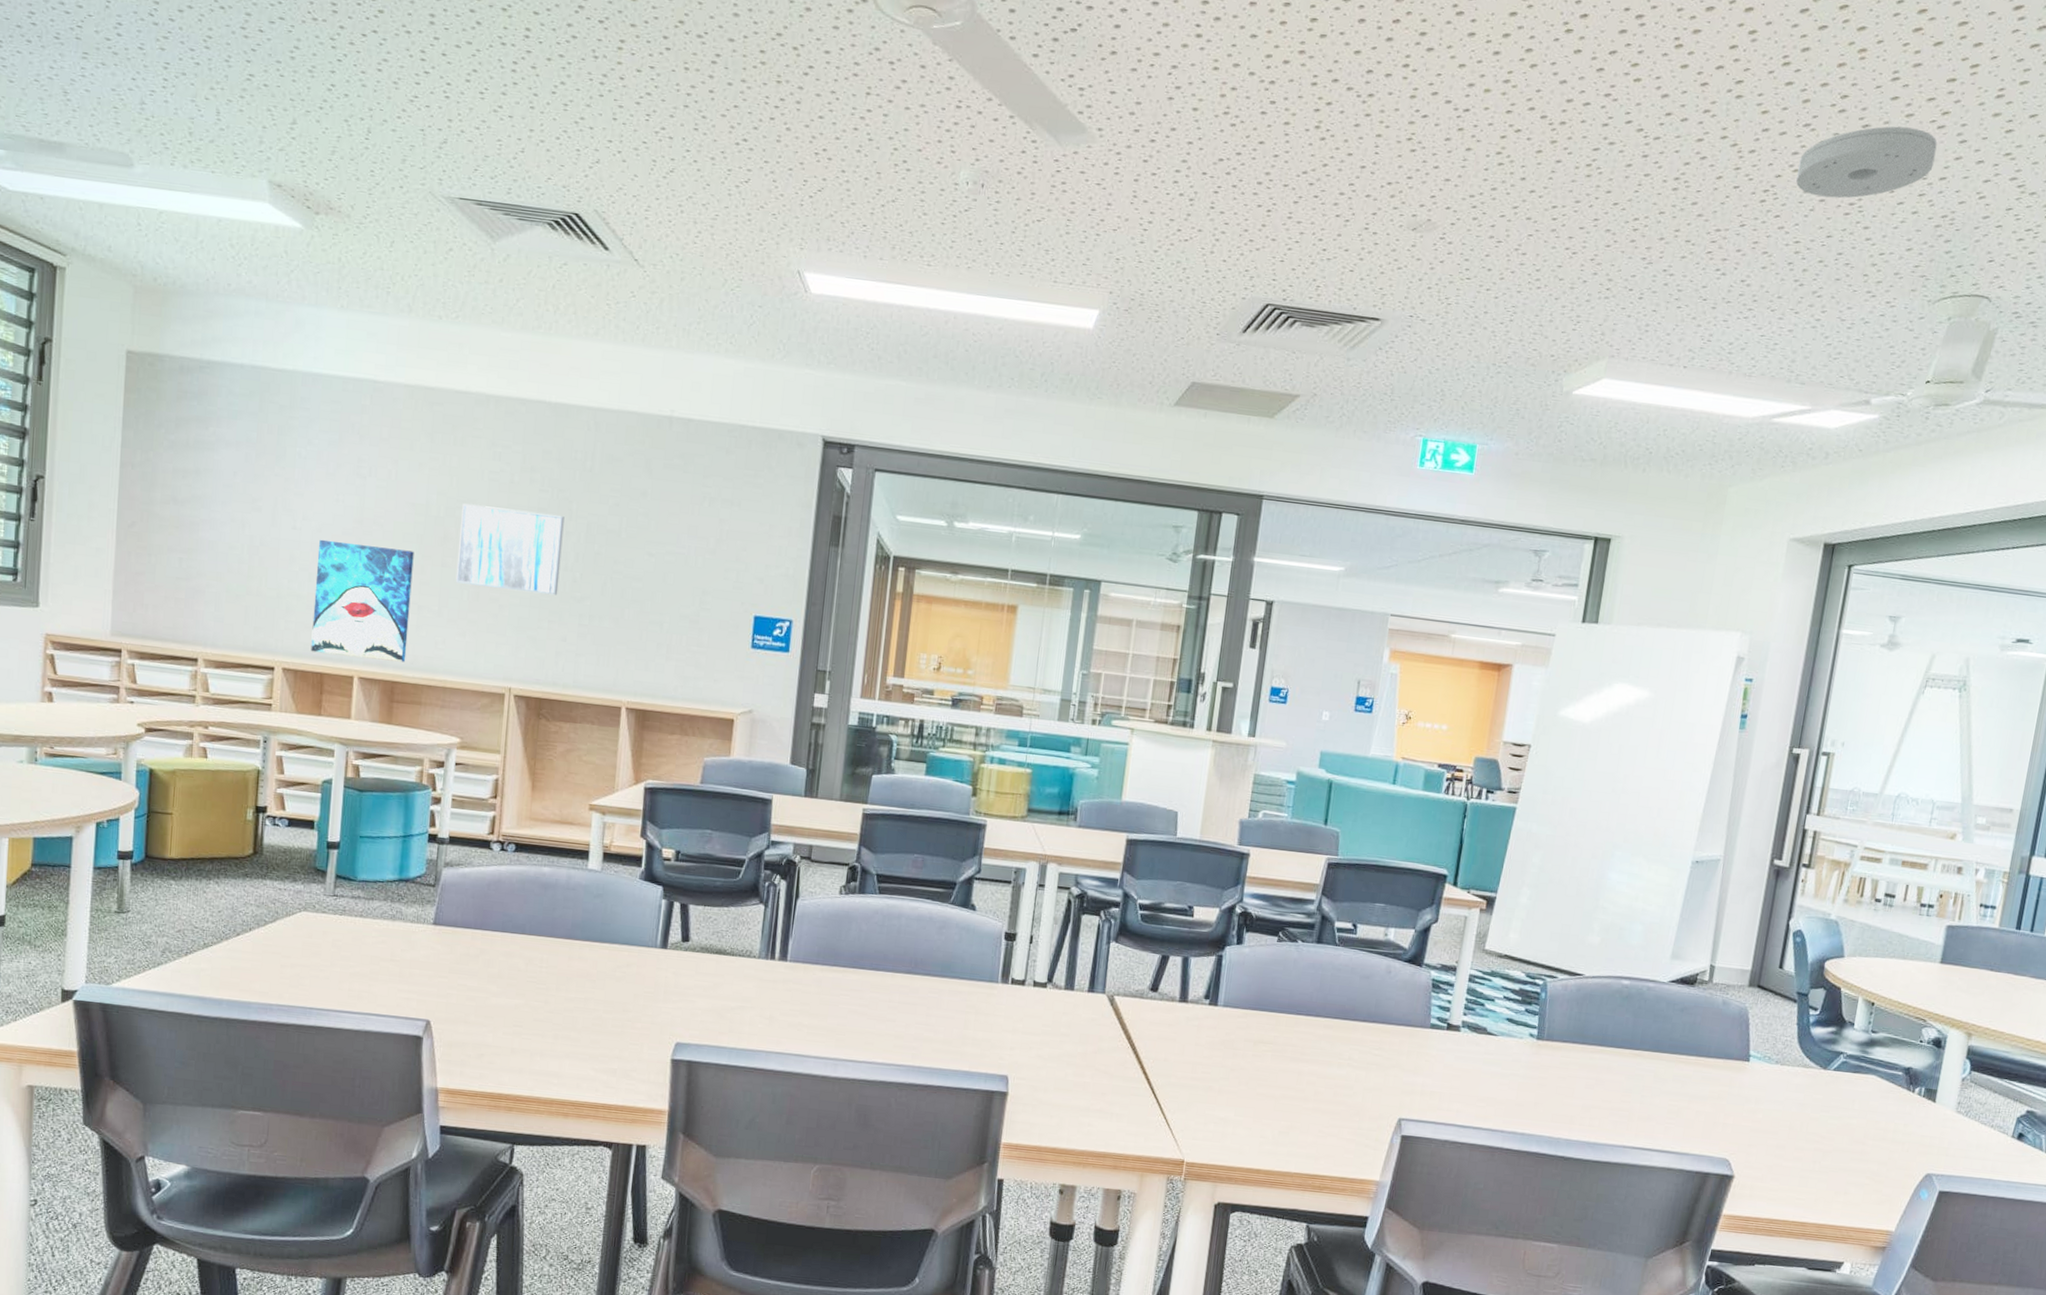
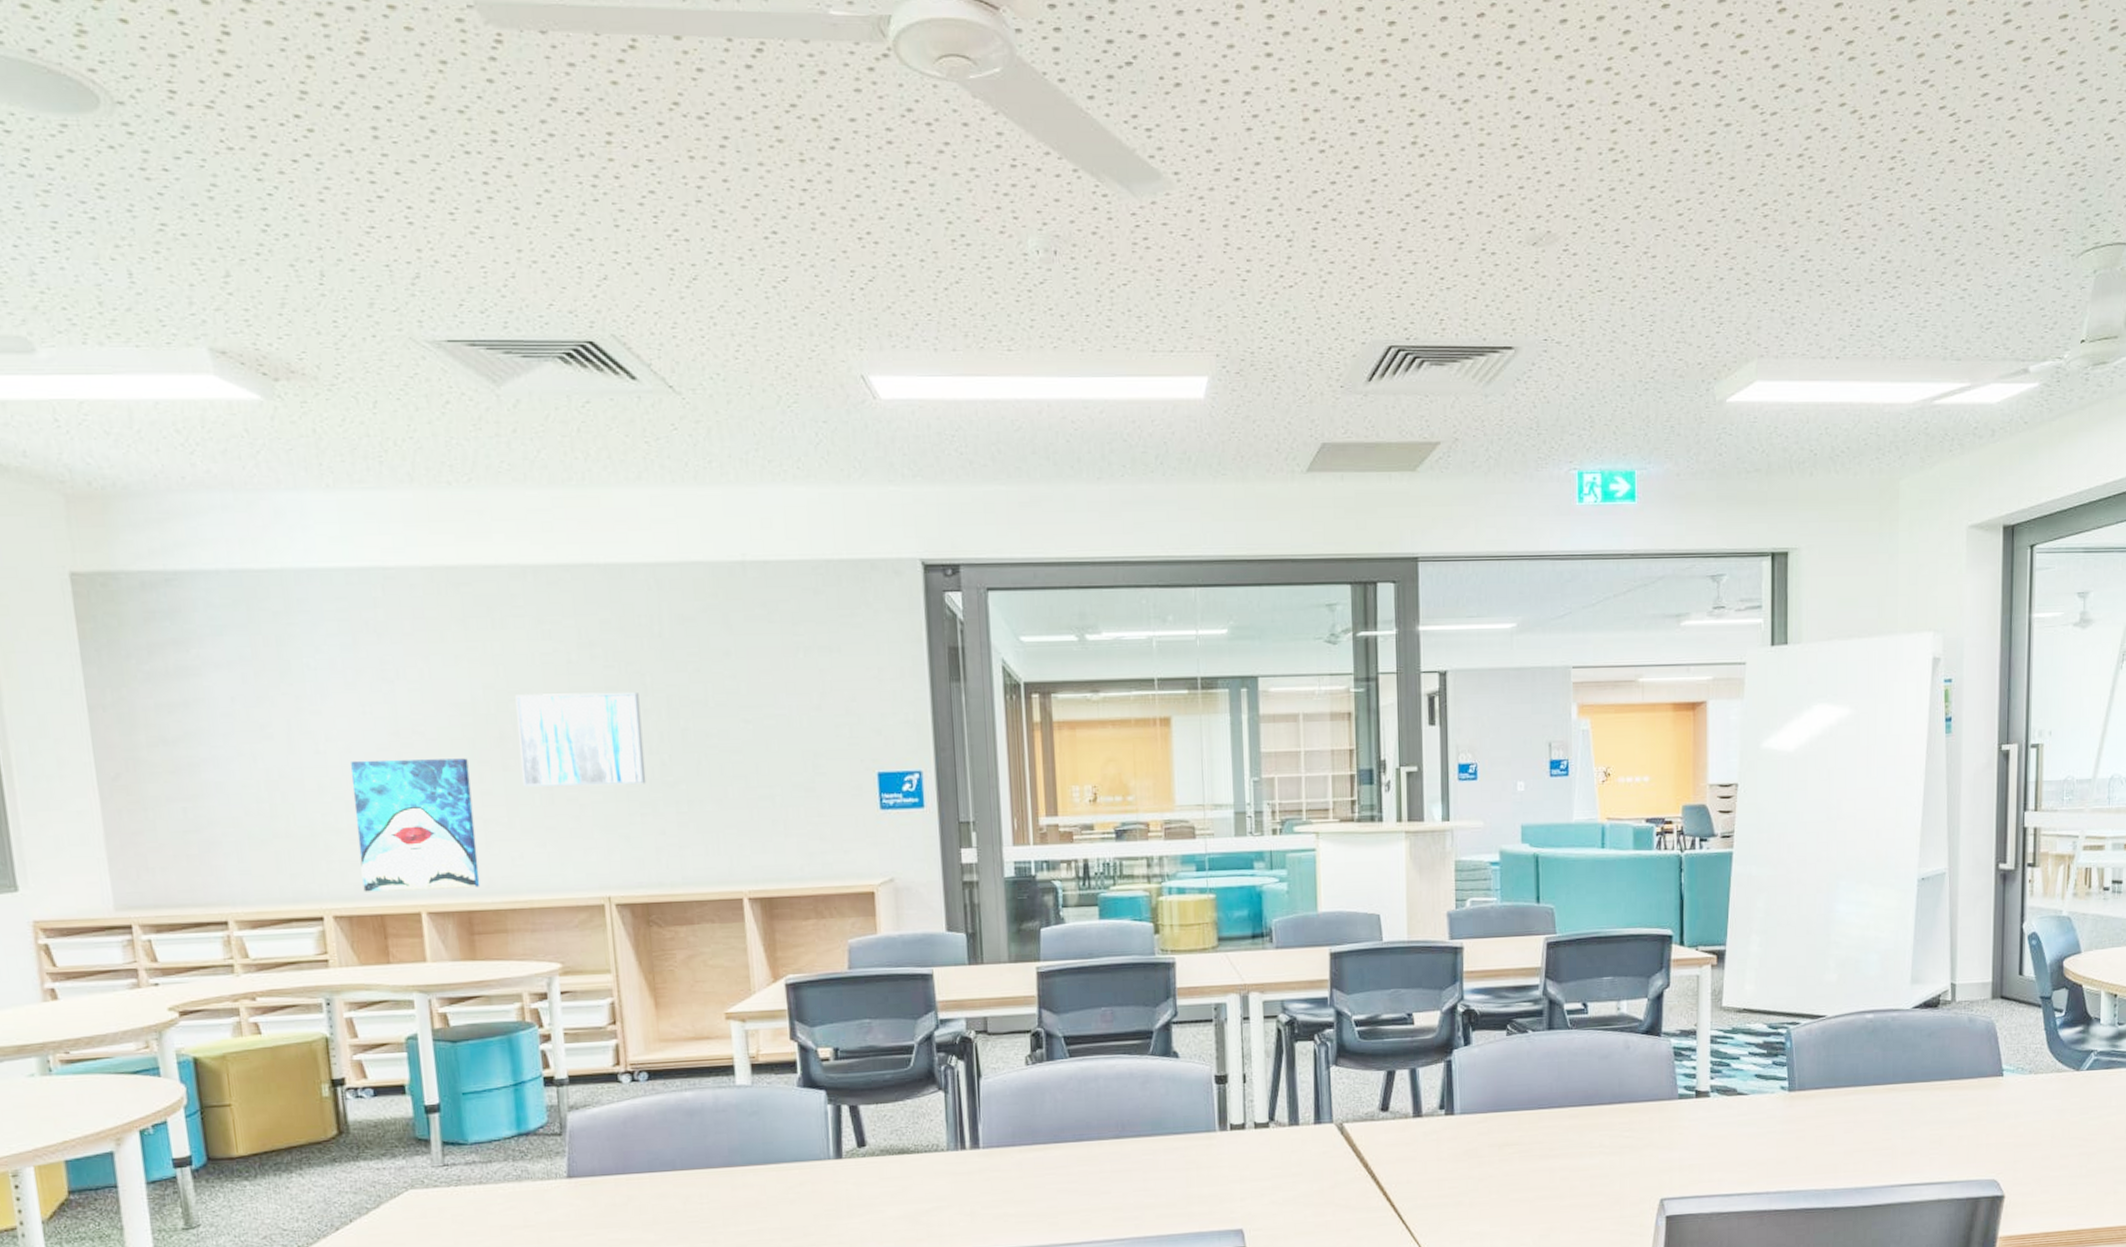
smoke detector: present [1796,126,1937,199] -> none [1923,72,2058,157]

